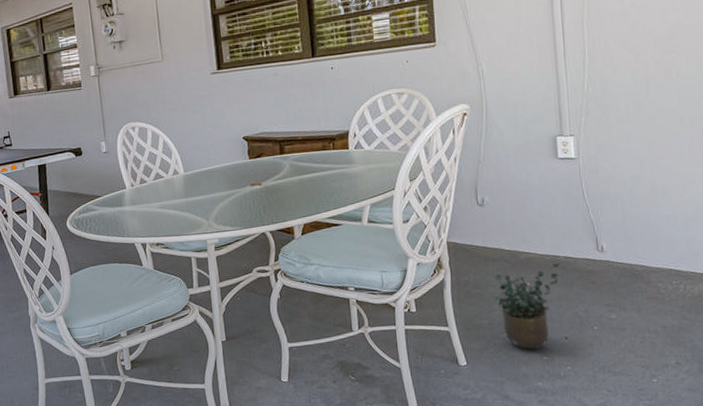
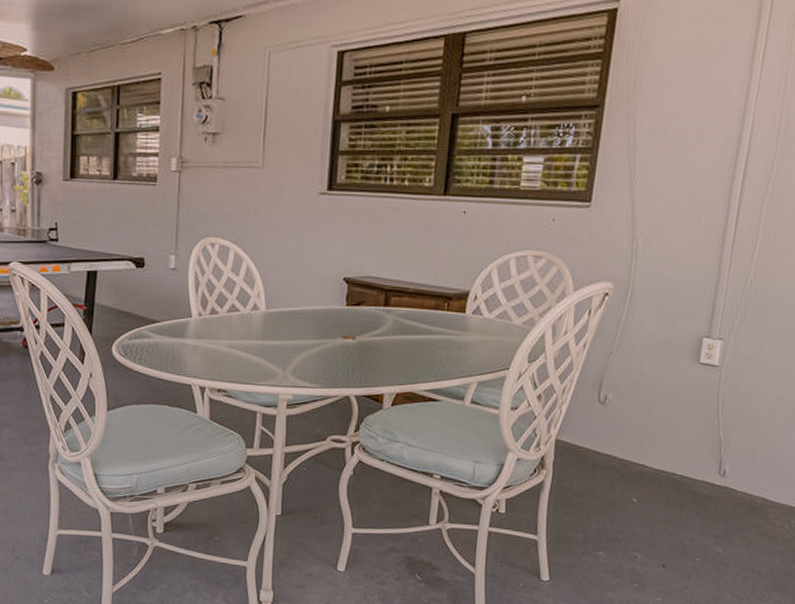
potted plant: present [495,263,560,350] -> none [595,481,675,574]

